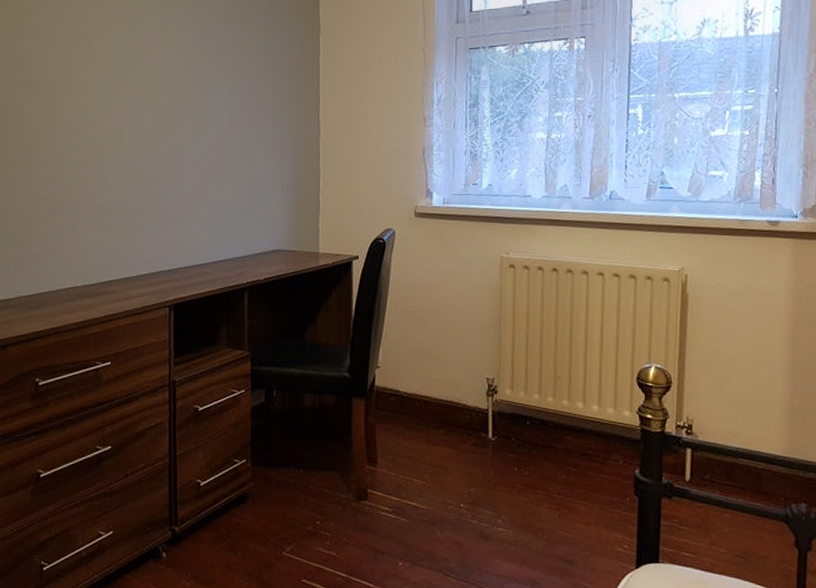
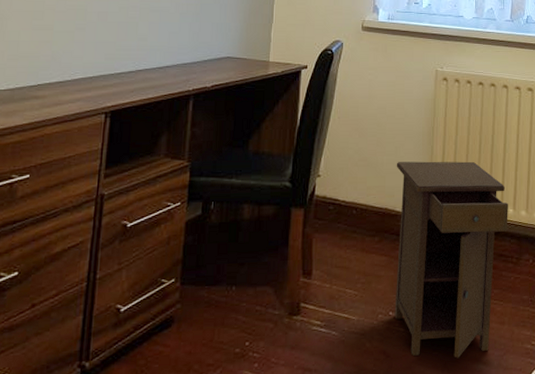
nightstand: none [460,353,593,555] -> present [394,161,508,358]

